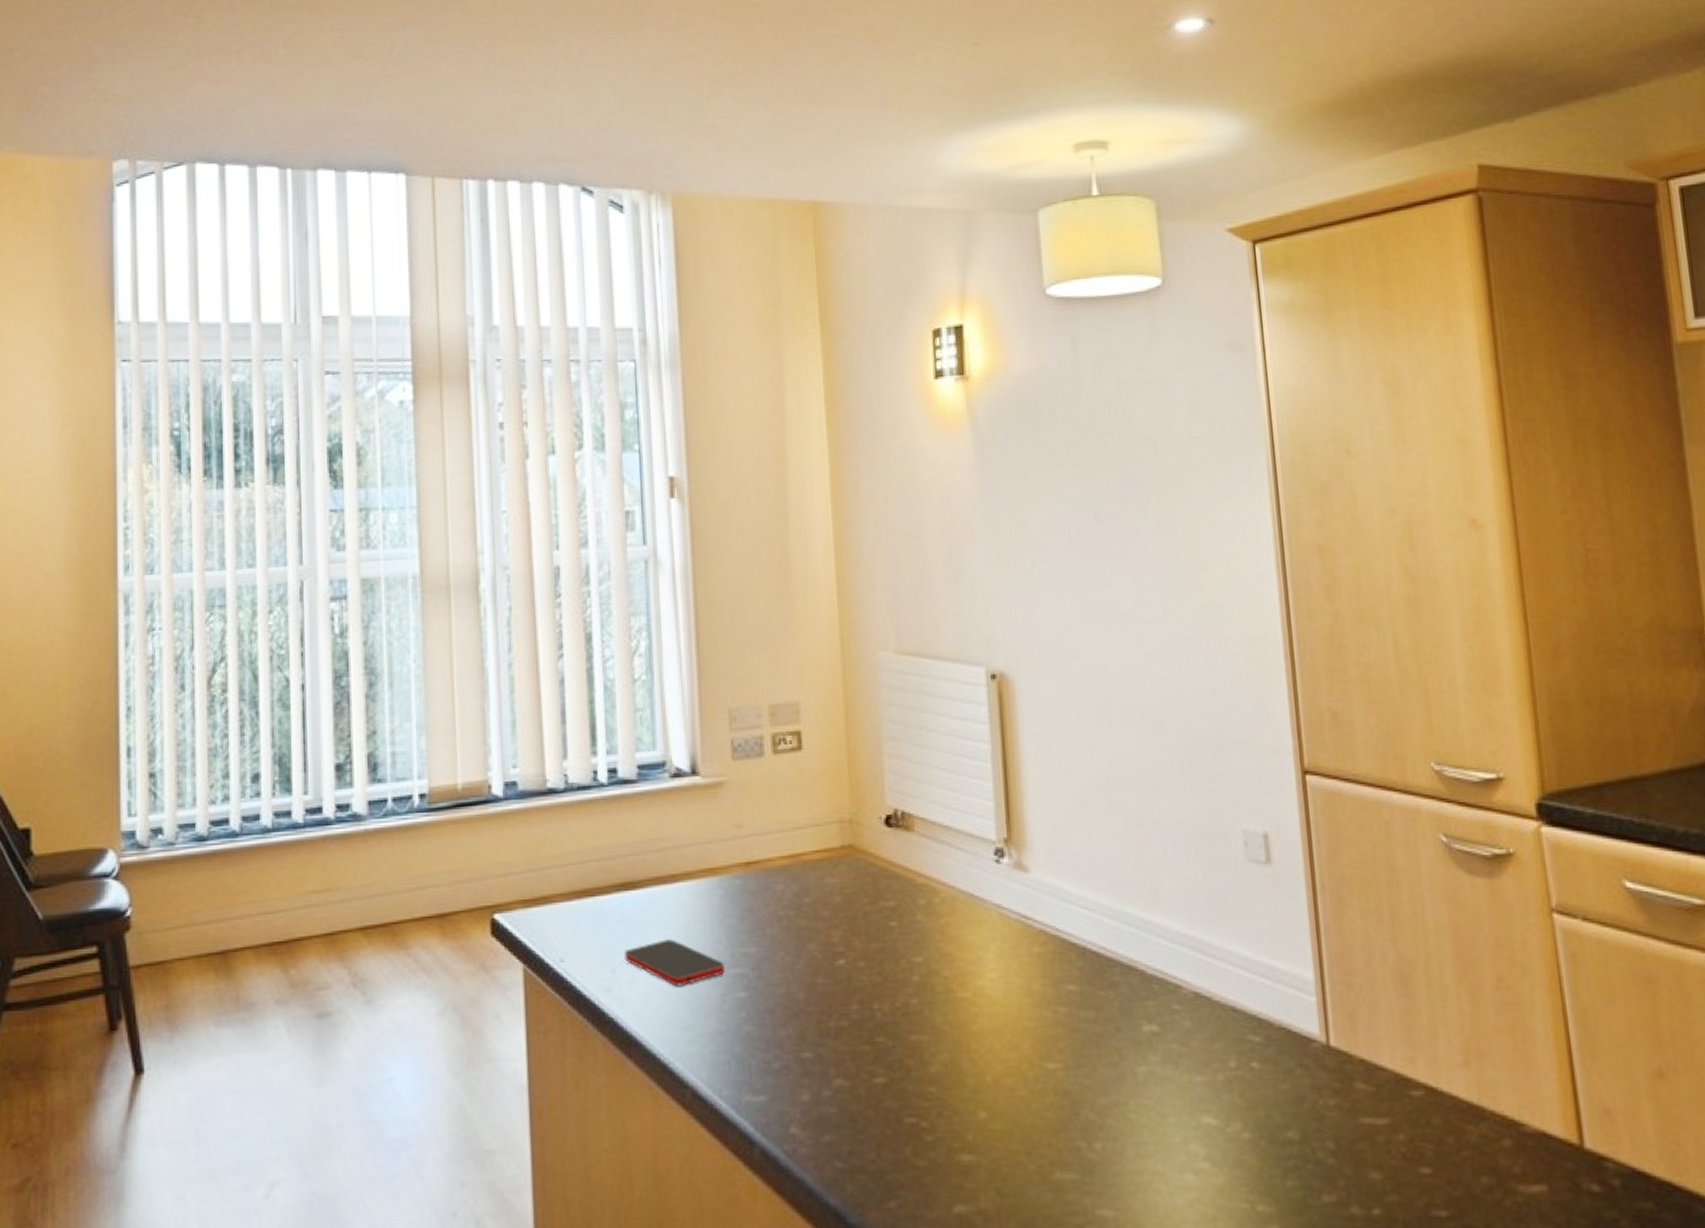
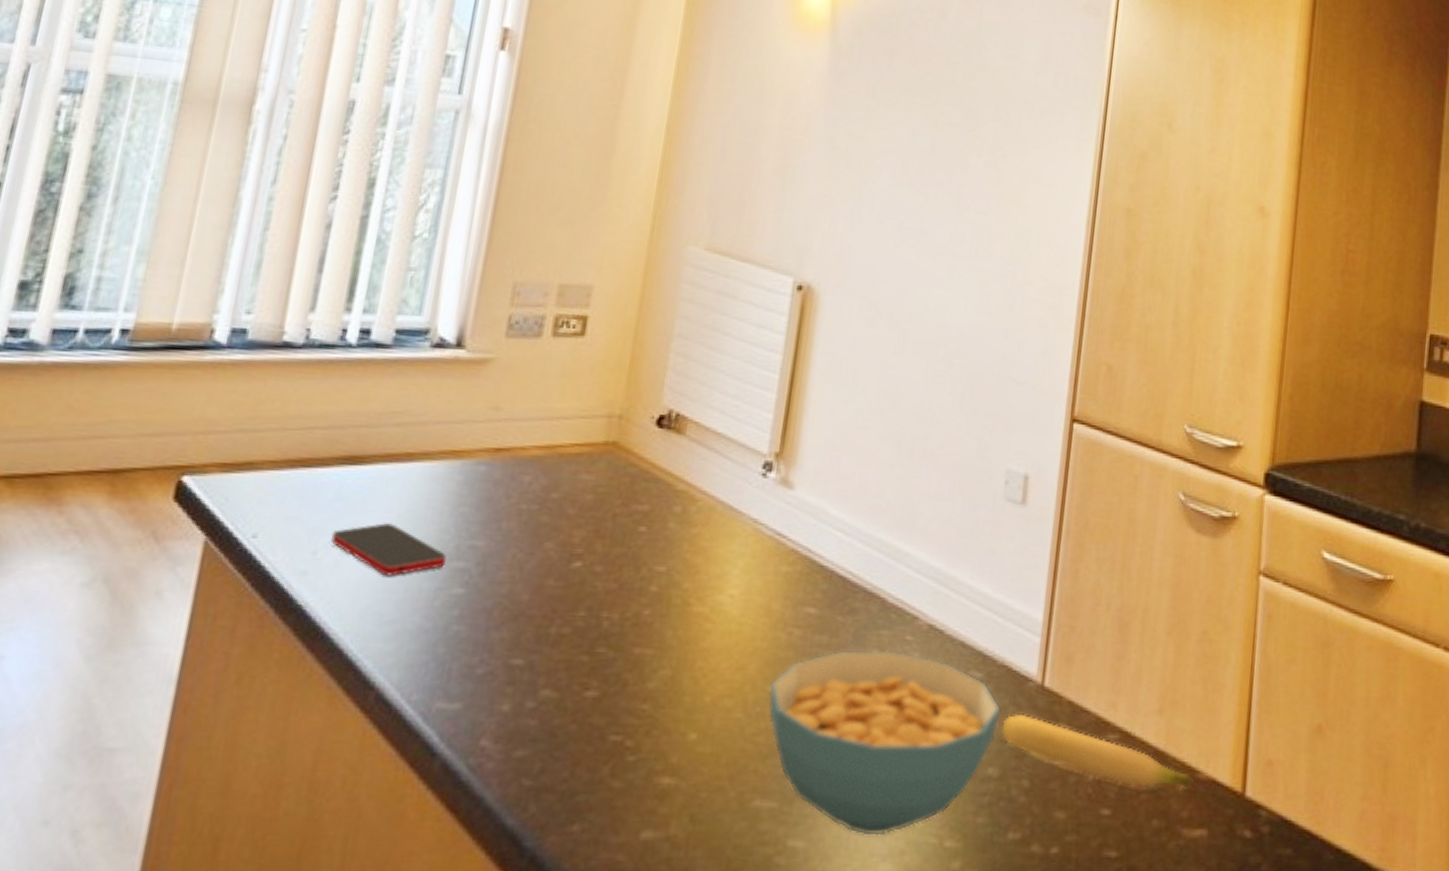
cereal bowl: none [1046,1021,1289,1203] -> present [768,650,1000,836]
banana: none [1292,1075,1520,1145] -> present [1001,713,1193,789]

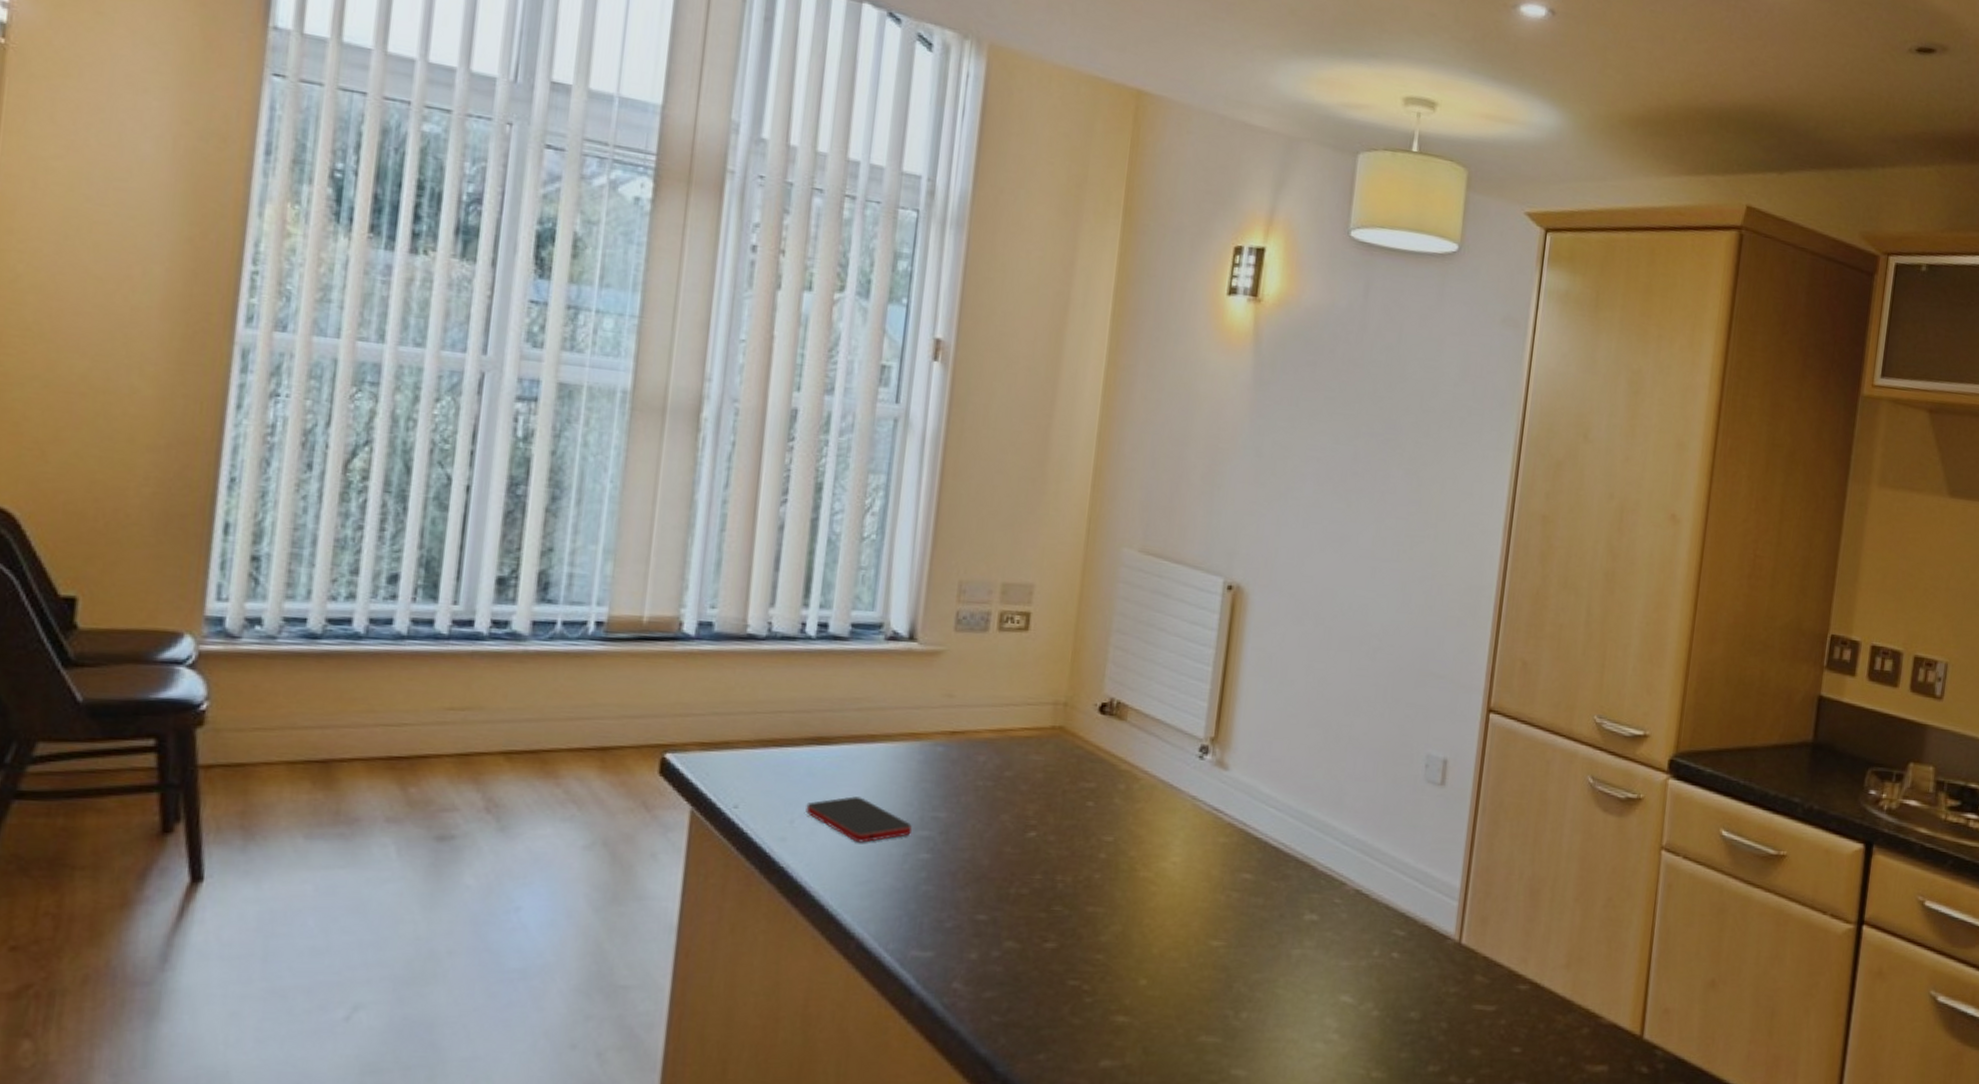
cereal bowl: present [768,650,1000,836] -> none [1210,911,1421,1067]
banana: present [1001,713,1193,789] -> none [1422,966,1596,1032]

